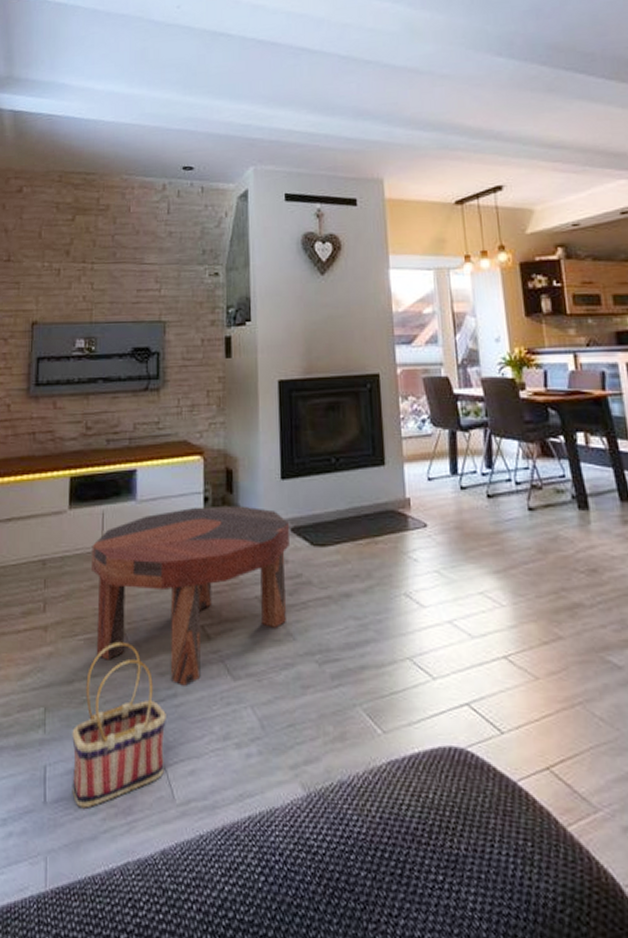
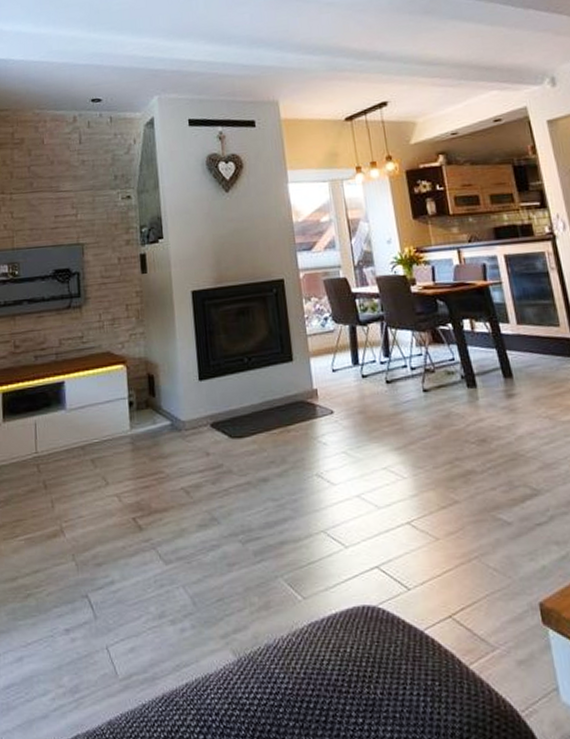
basket: present [72,641,166,809] -> none [19,538,106,691]
coffee table: present [92,505,289,686] -> none [27,407,211,573]

